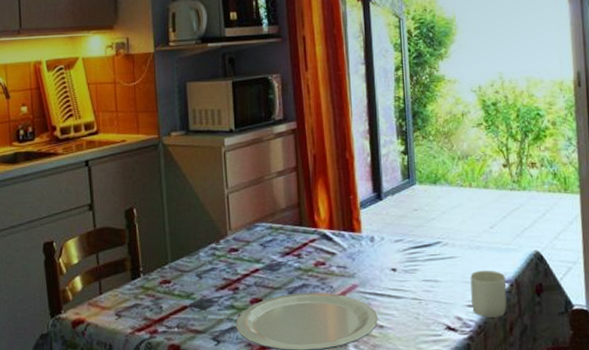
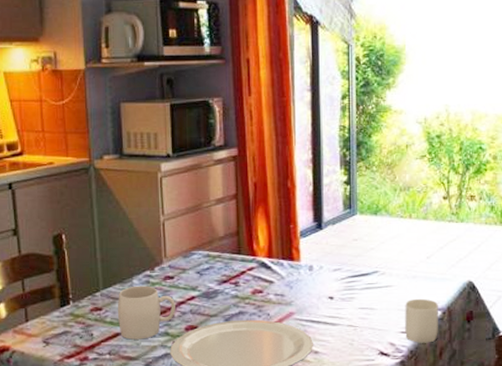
mug: none [184,258,240,313] -> present [117,285,175,340]

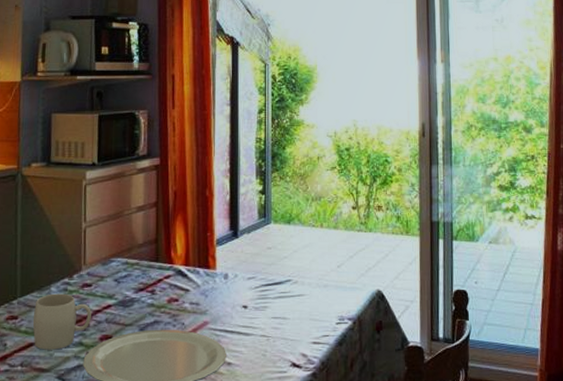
cup: present [405,298,439,343] -> none [317,307,350,354]

